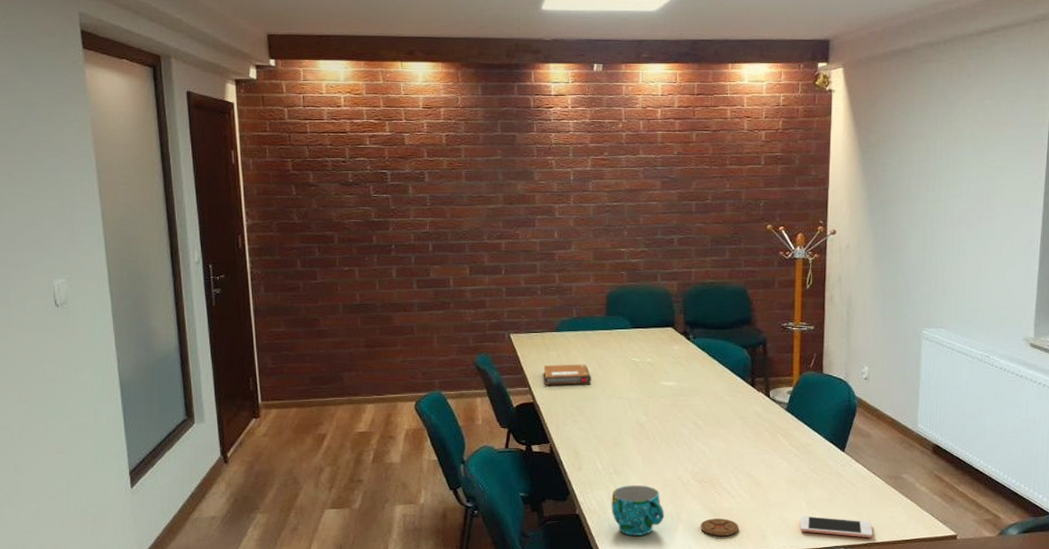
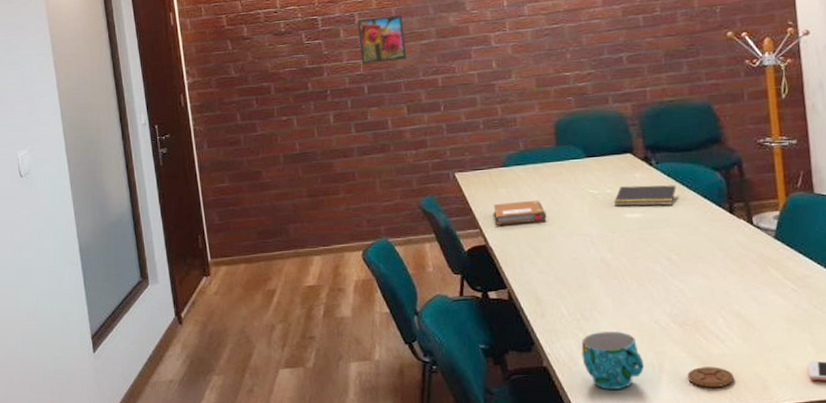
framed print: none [426,177,474,223] -> present [357,14,407,64]
notepad: none [652,357,708,376] -> present [613,185,676,206]

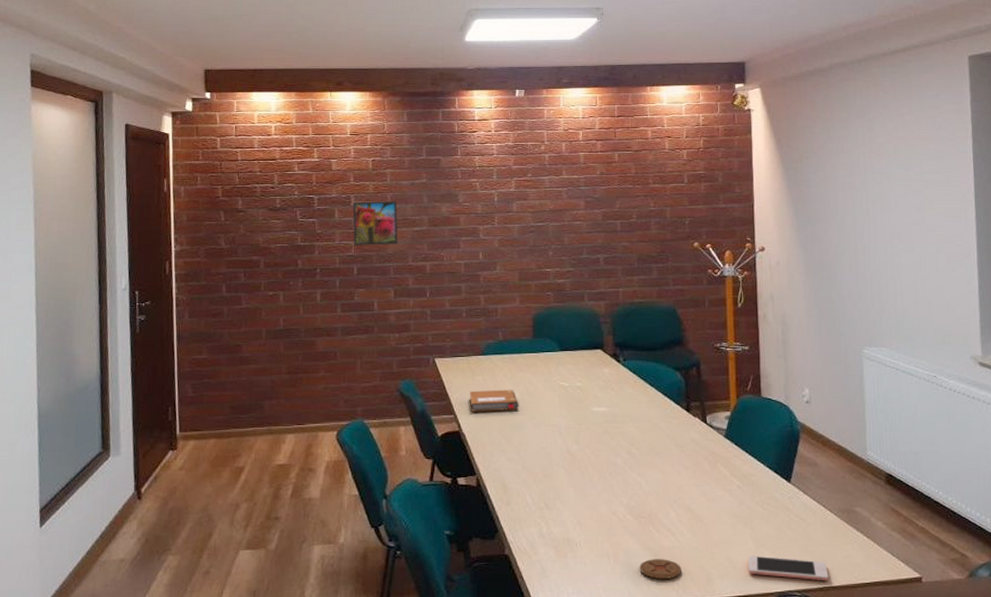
cup: present [581,331,644,390] -> none [542,522,600,579]
notepad: present [613,185,676,206] -> none [582,381,640,401]

